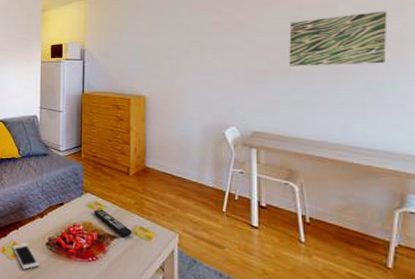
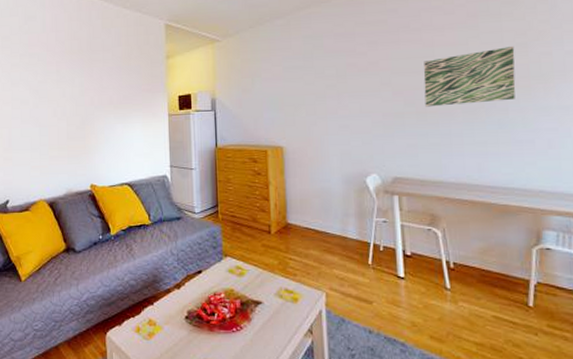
cell phone: present [12,243,39,270] -> none [148,319,179,349]
remote control: present [94,209,132,237] -> none [235,273,277,301]

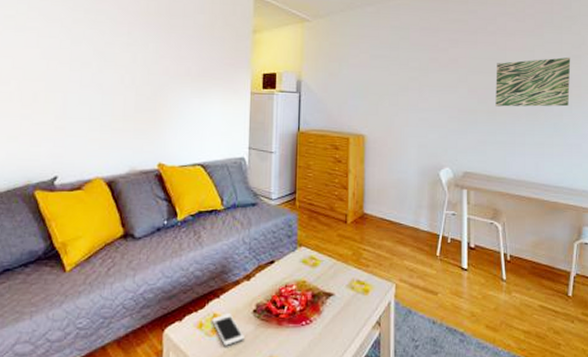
cell phone: none [148,319,179,349] -> present [212,313,244,346]

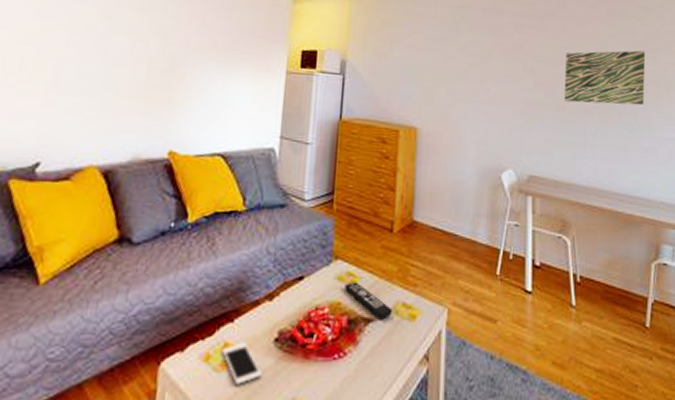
remote control: none [309,264,349,293] -> present [345,282,393,318]

